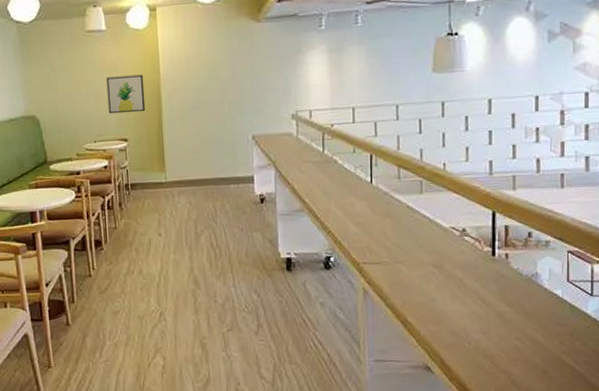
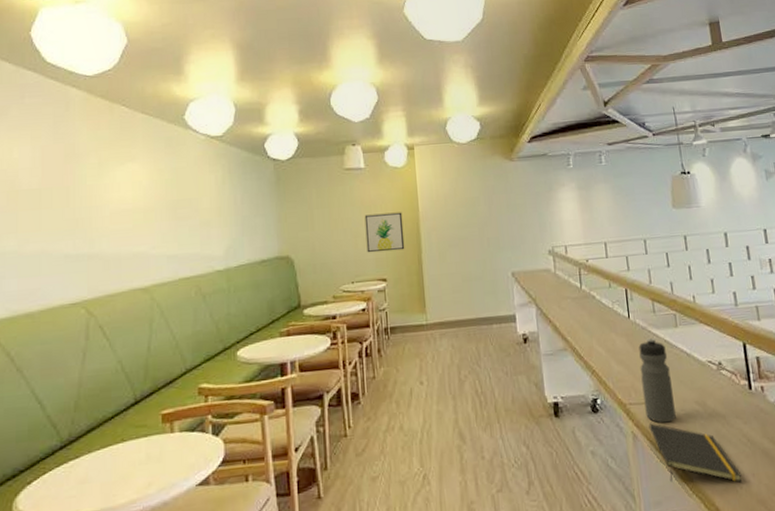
water bottle: none [378,202,410,282] -> present [639,337,676,423]
notepad: none [381,281,472,339] -> present [648,423,742,483]

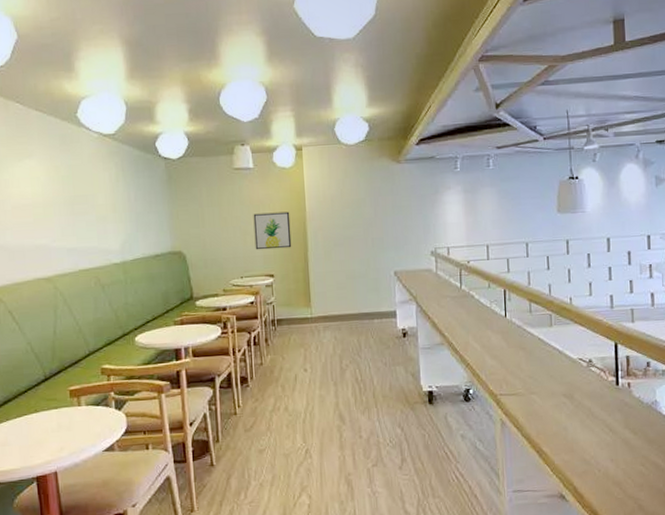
water bottle: present [639,337,676,423] -> none [513,335,543,413]
notepad: present [648,423,742,483] -> none [517,412,601,466]

